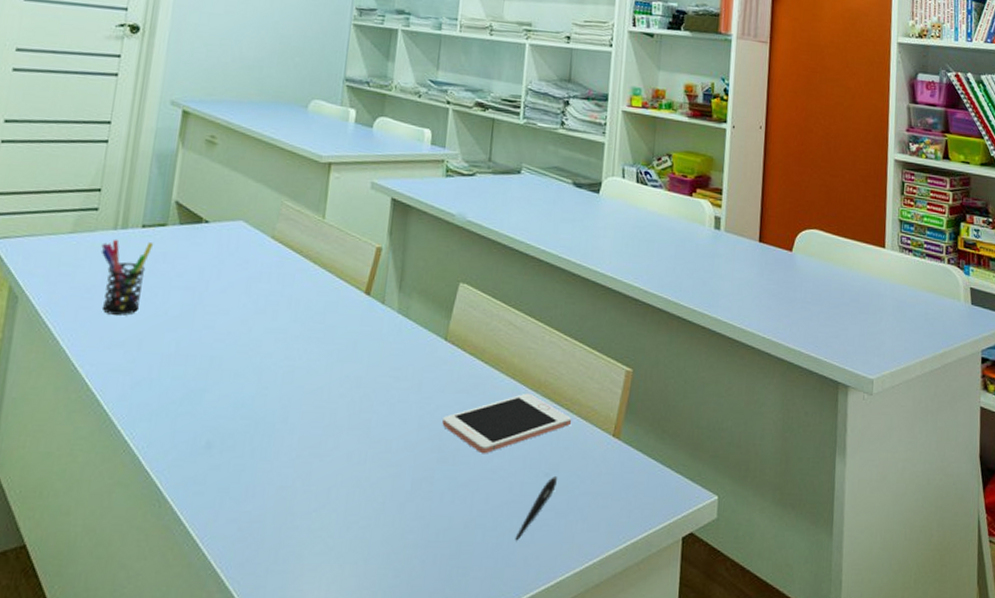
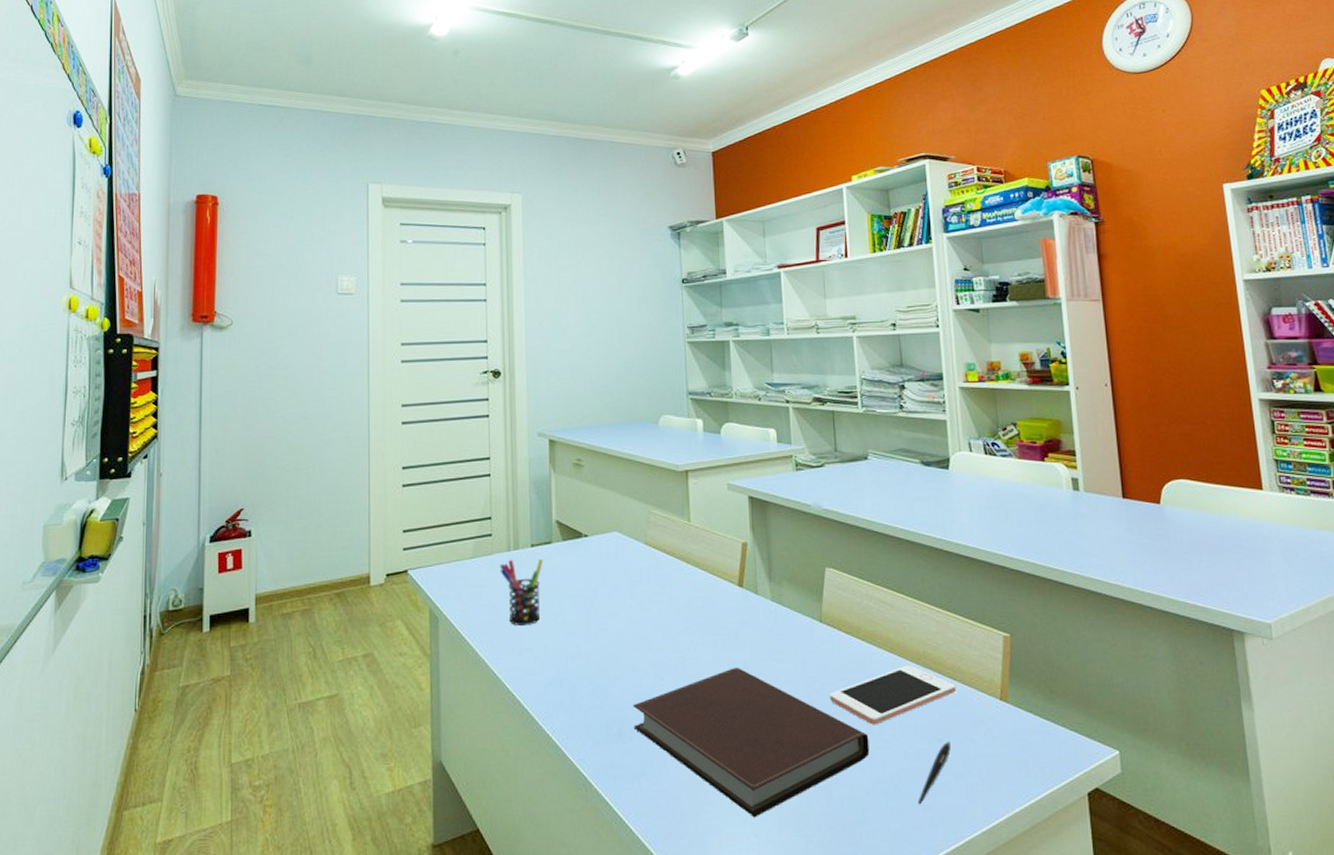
notebook: none [224,381,476,547] -> present [632,667,870,818]

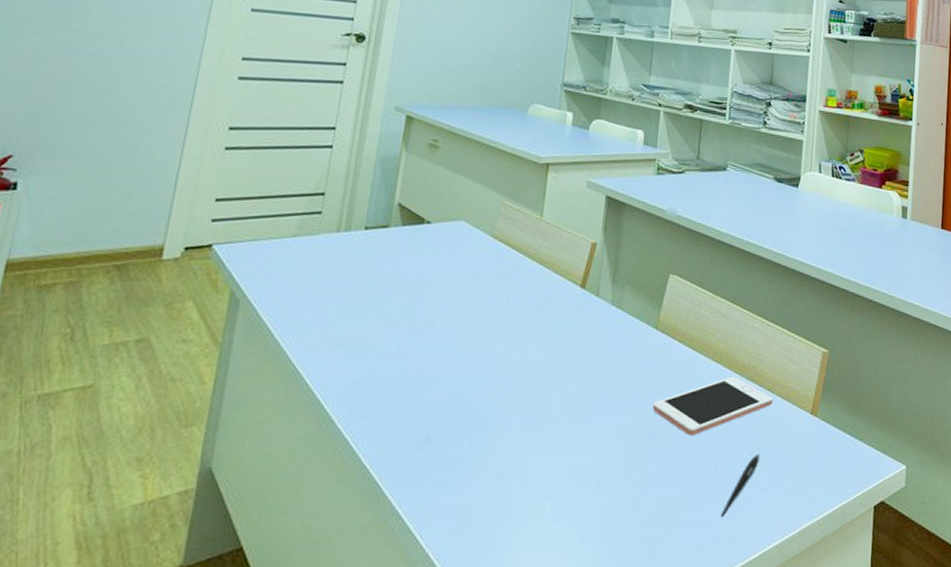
pen holder: present [500,559,544,625] -> none [323,241,377,316]
notebook: present [632,667,870,818] -> none [443,372,684,532]

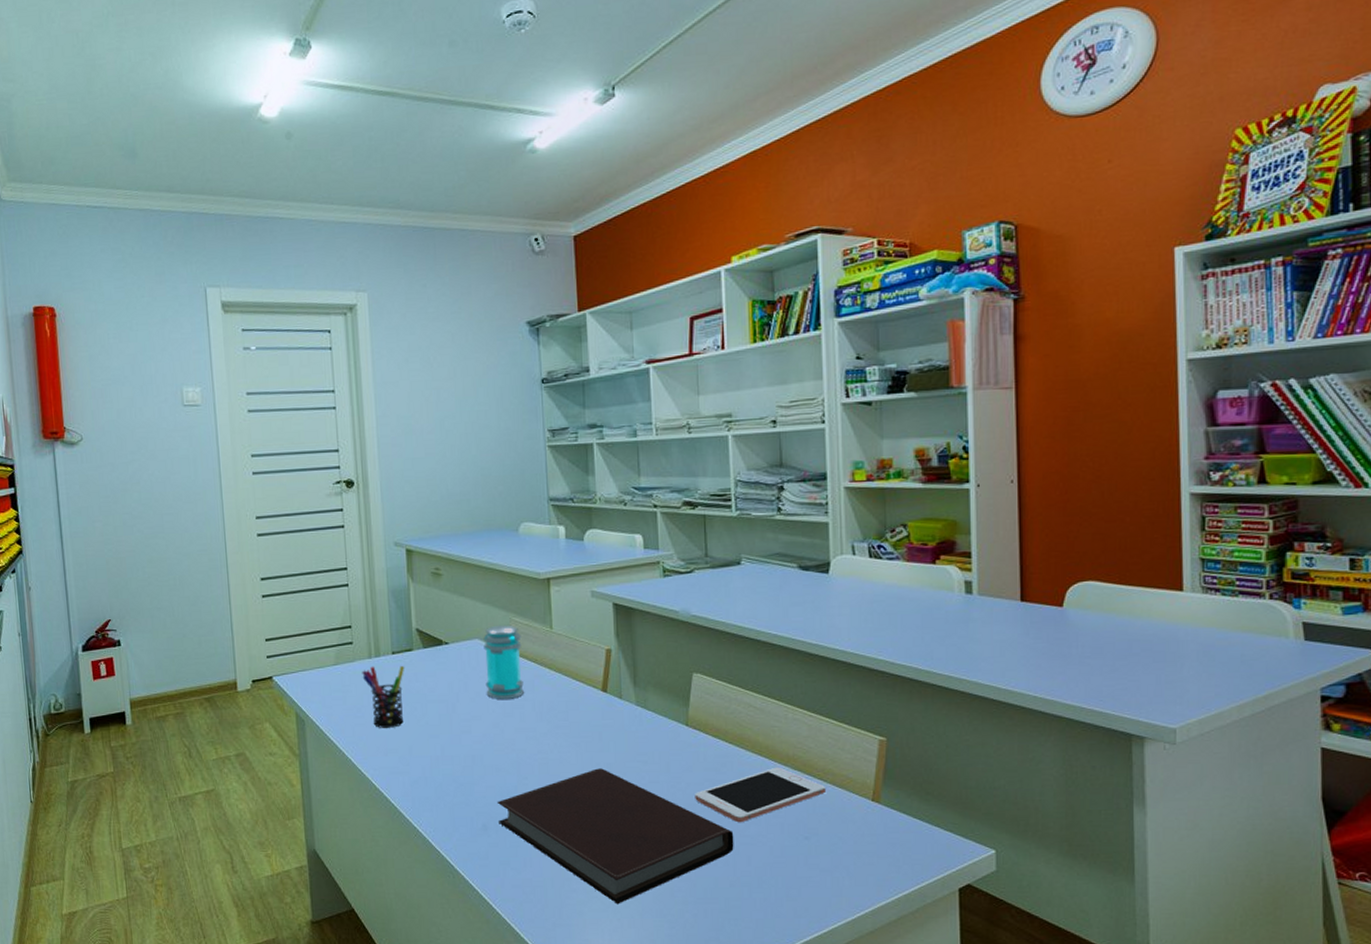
pen holder: none [323,241,377,316] -> present [362,666,405,728]
notebook: none [443,372,684,532] -> present [496,768,734,904]
jar: none [460,207,510,290] -> present [483,625,524,699]
pen: present [720,453,760,518] -> none [782,838,818,896]

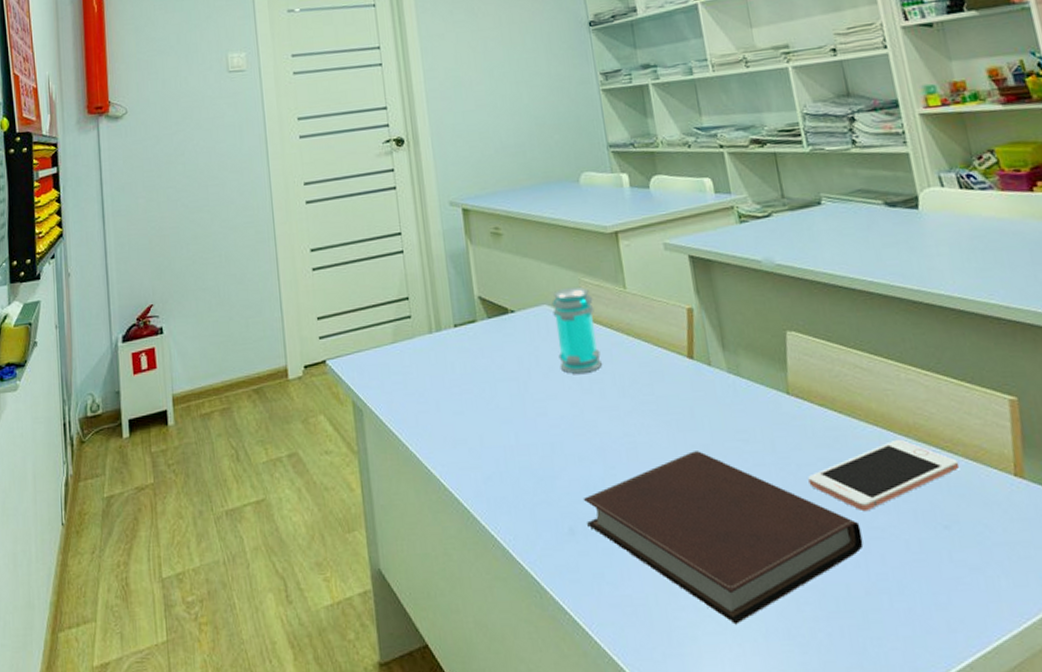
pen holder: present [362,666,405,728] -> none [422,340,471,415]

